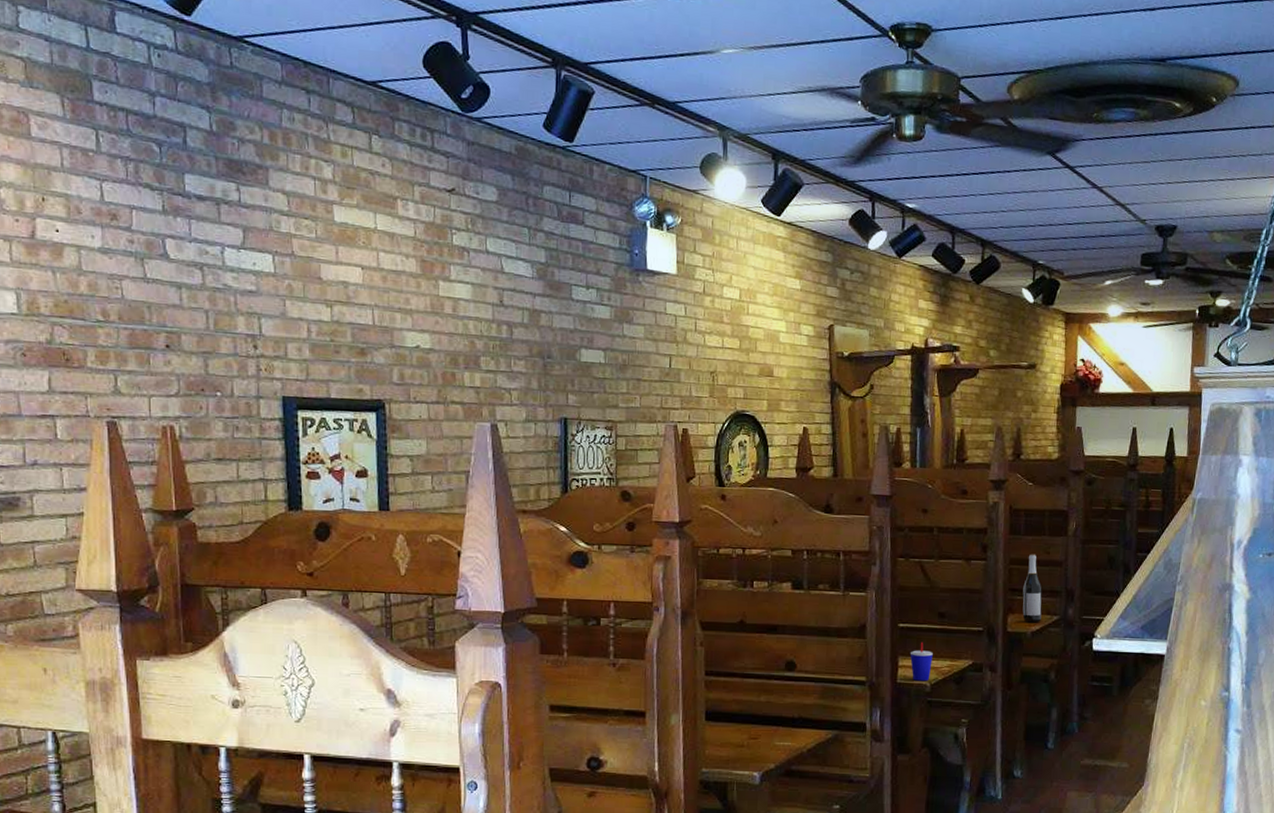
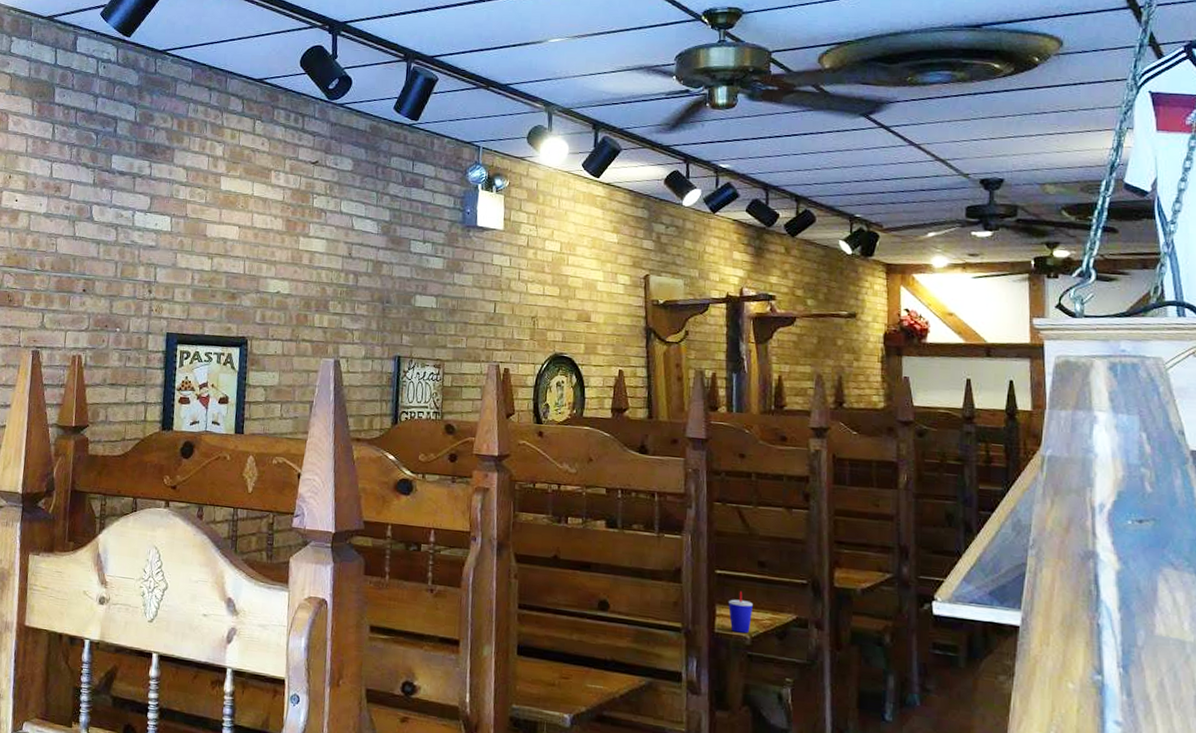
wine bottle: present [1022,554,1042,623] -> none [850,505,873,580]

